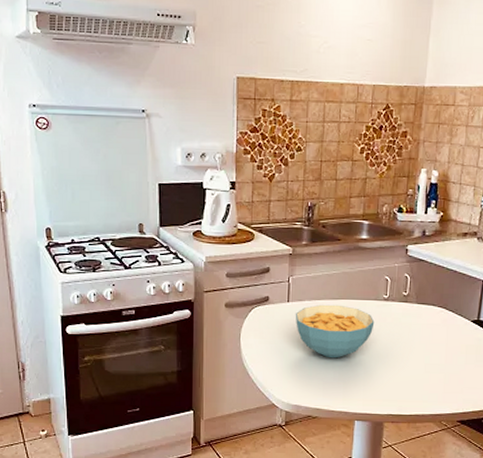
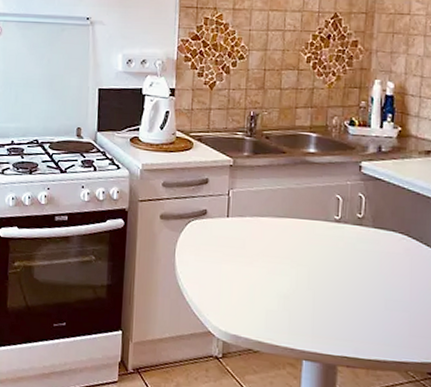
cereal bowl: present [295,304,375,359] -> none [235,222,325,285]

